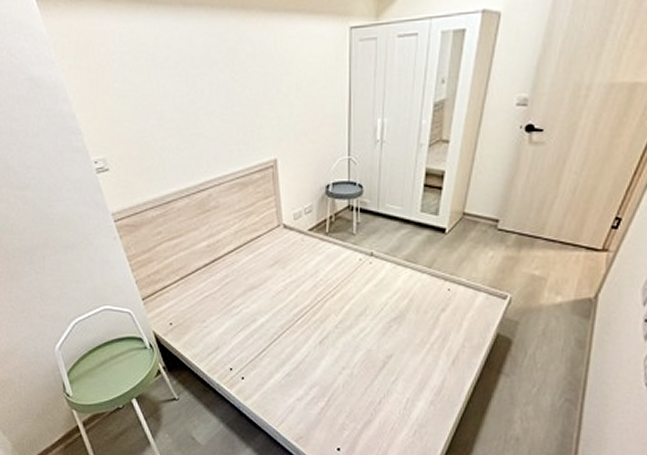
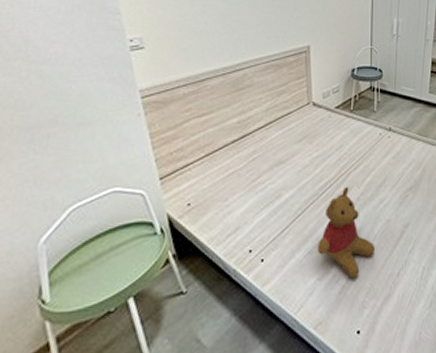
teddy bear: none [295,315,354,402] -> present [317,187,375,278]

